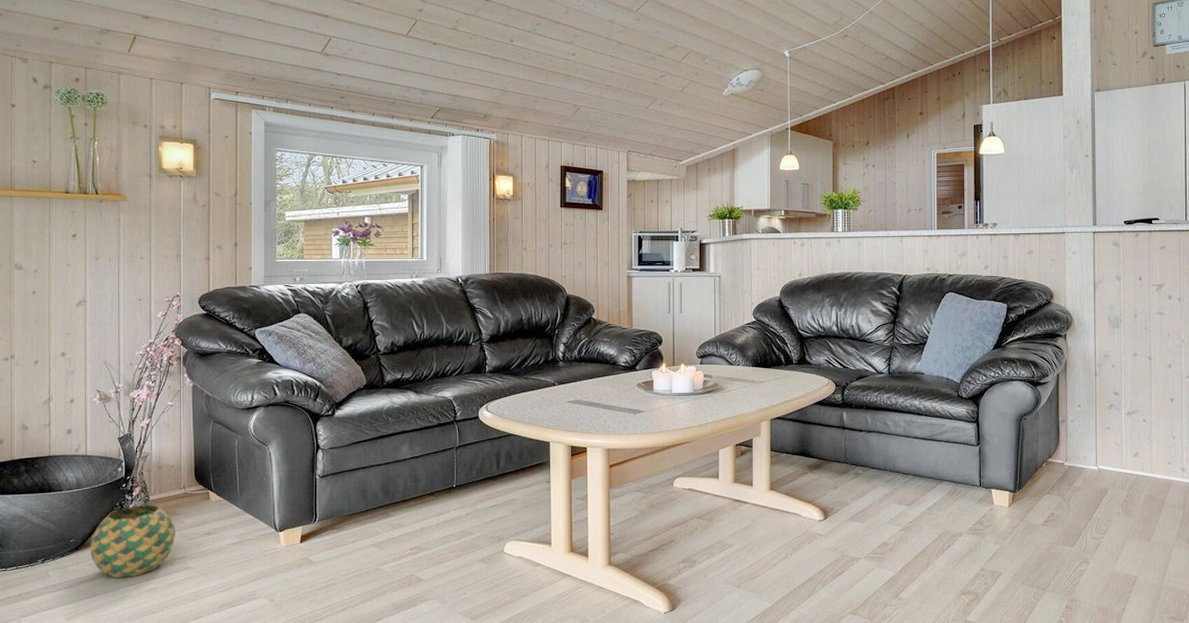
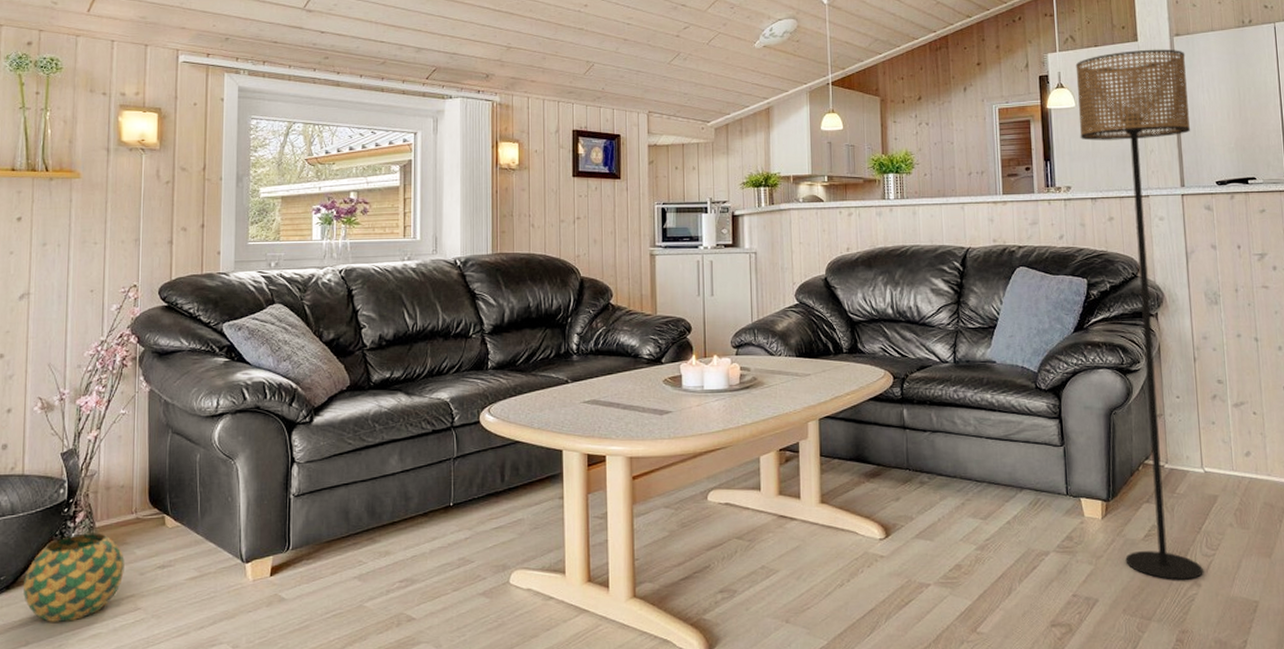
floor lamp: none [1006,103,1105,558] -> present [1075,49,1203,580]

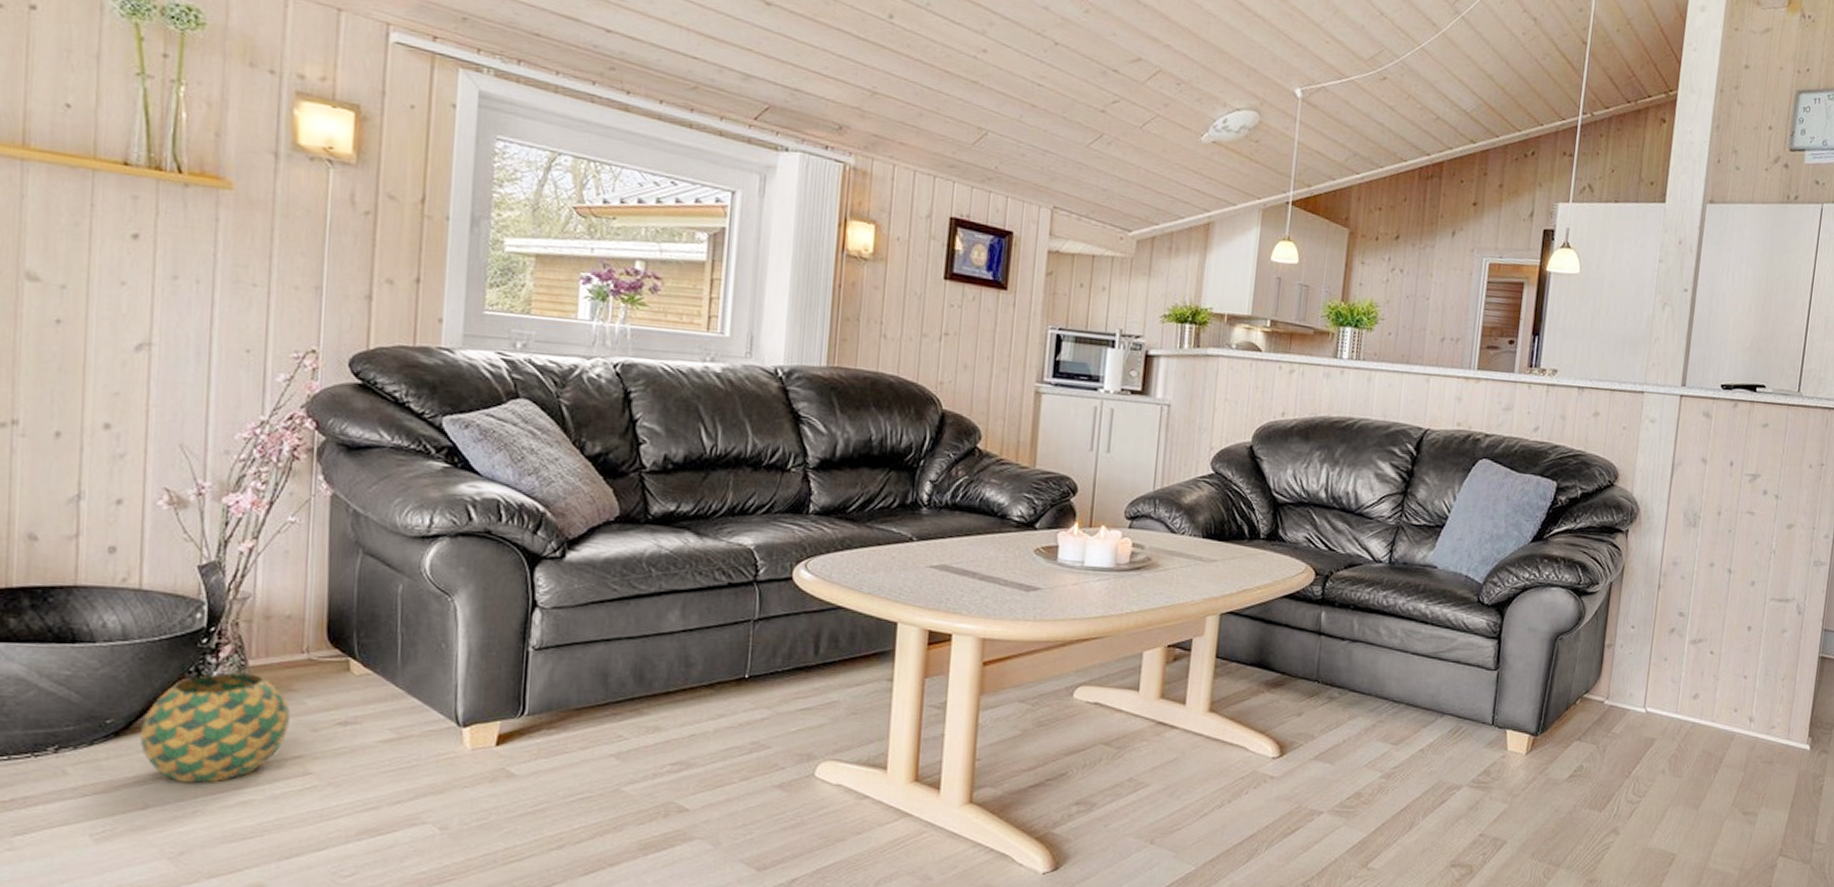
floor lamp: present [1075,49,1203,580] -> none [1543,213,1716,827]

